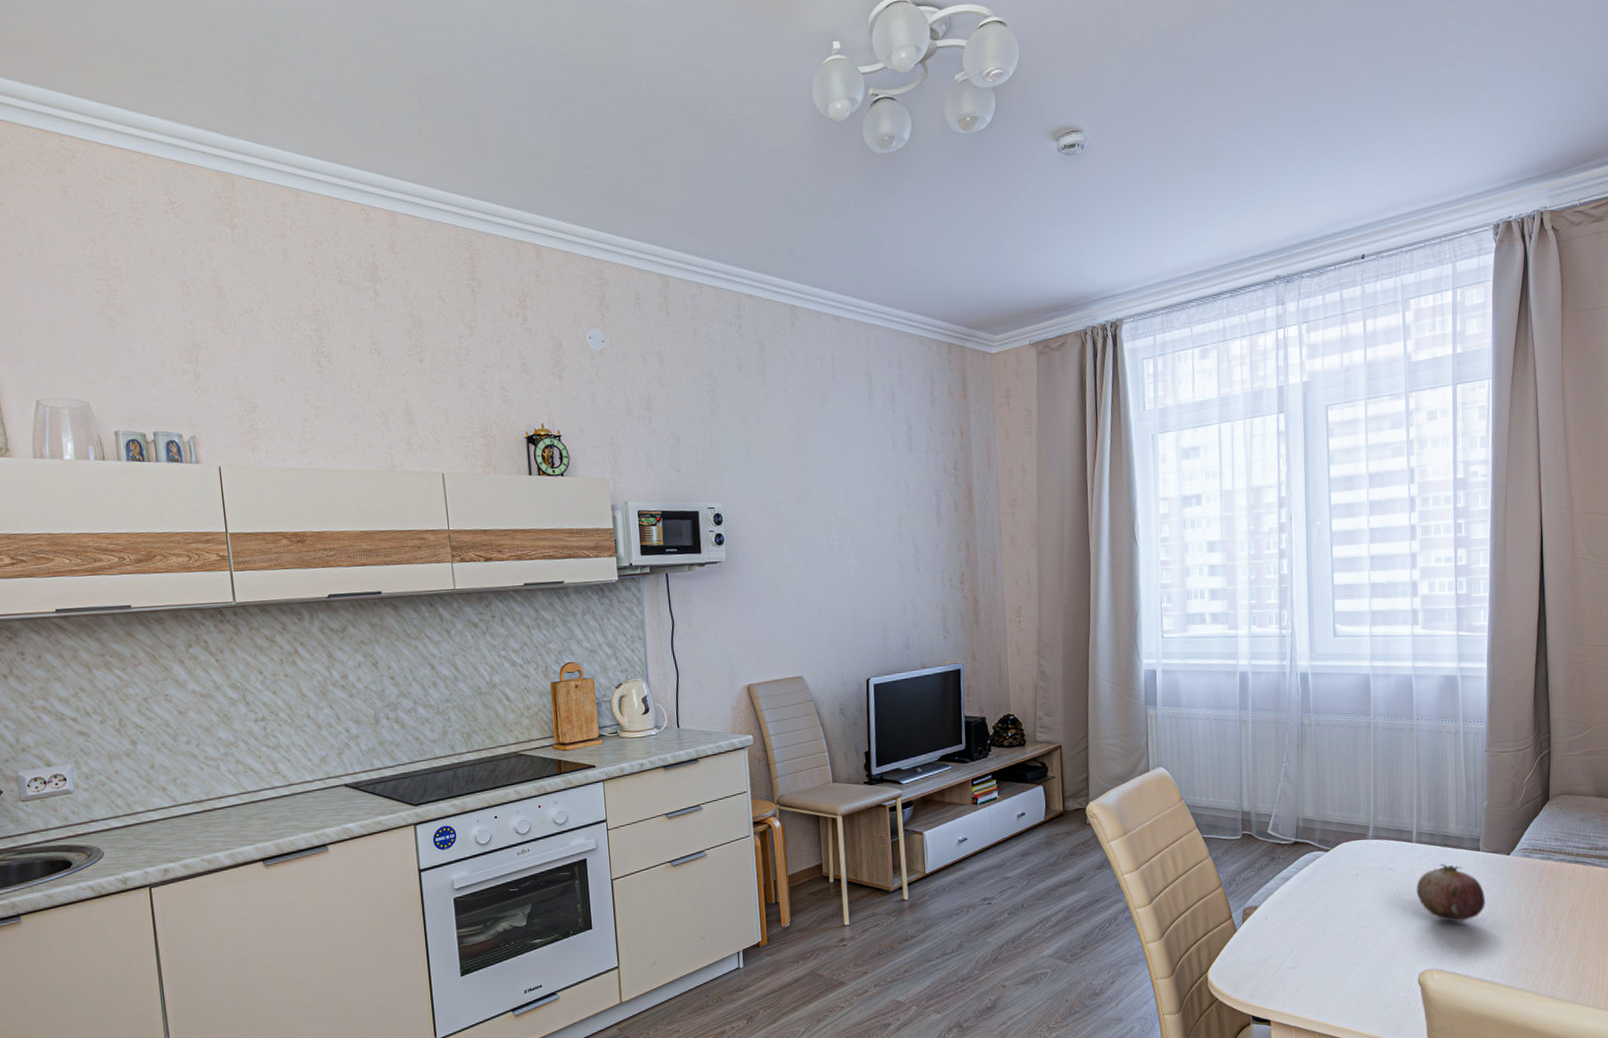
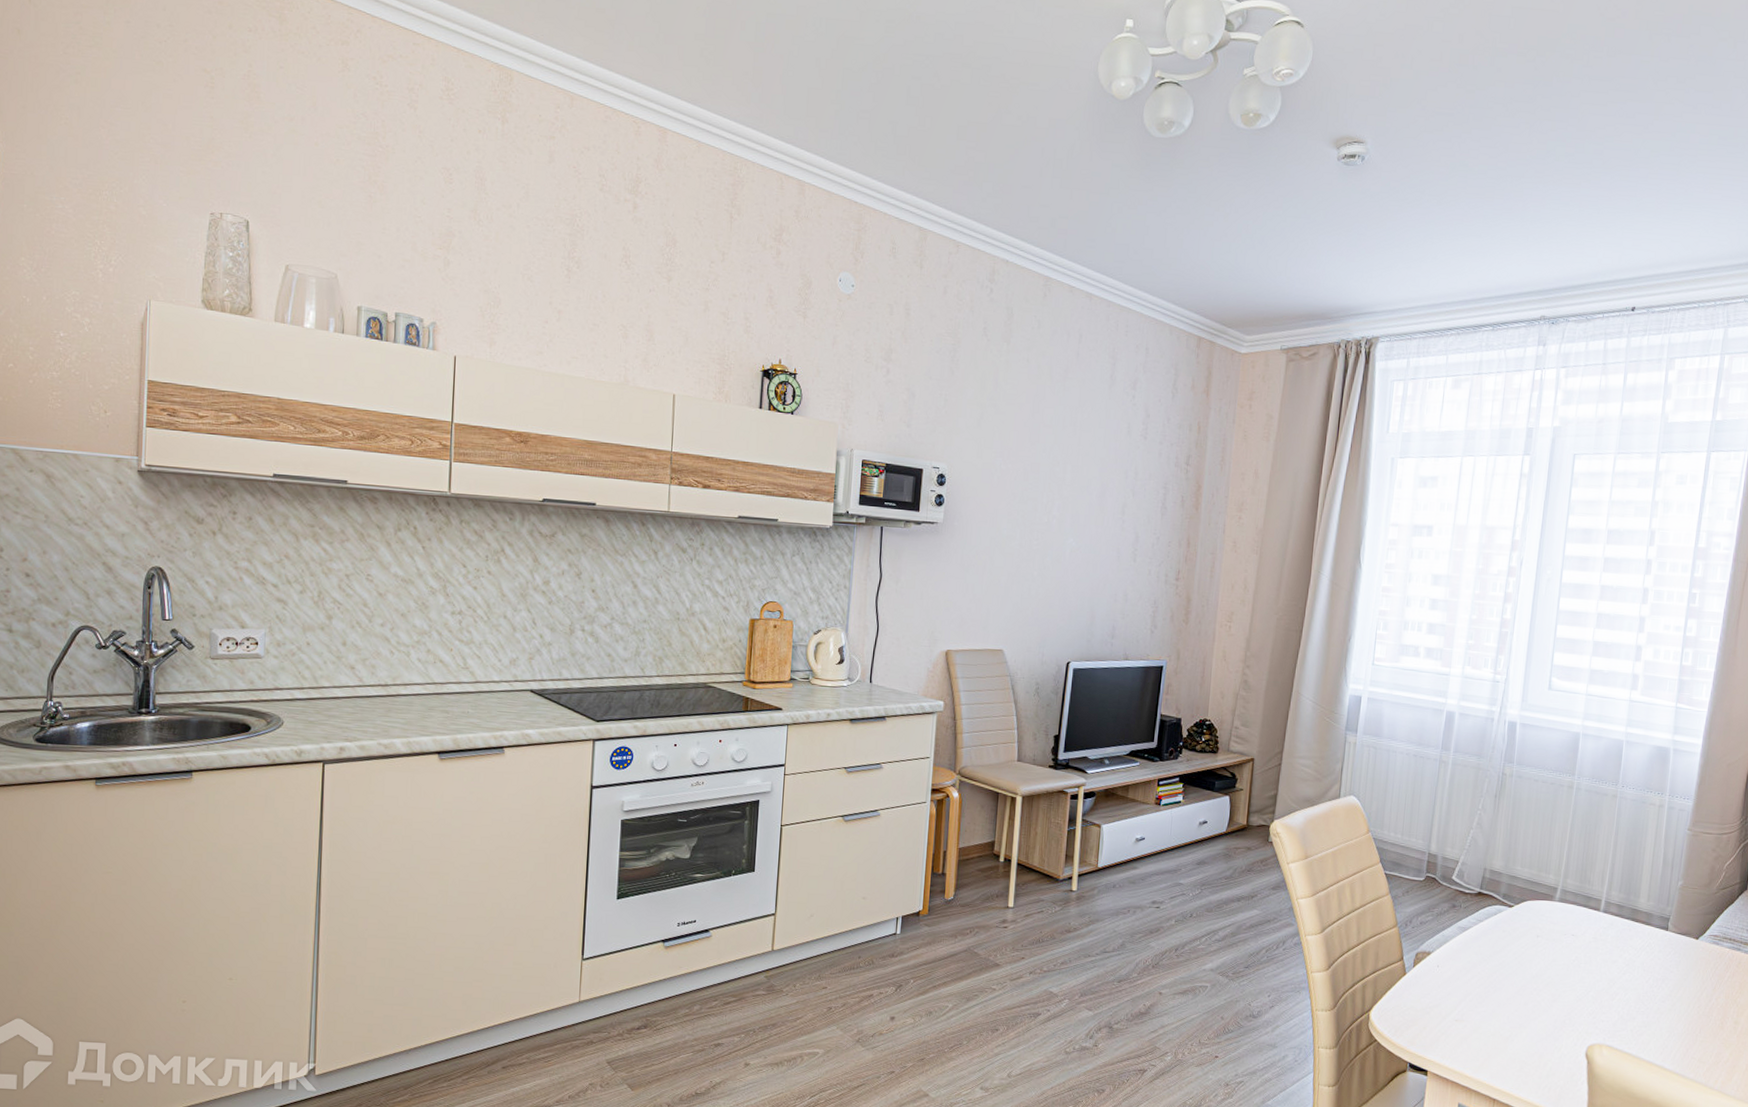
fruit: present [1416,863,1485,922] -> none [1596,937,1667,1000]

